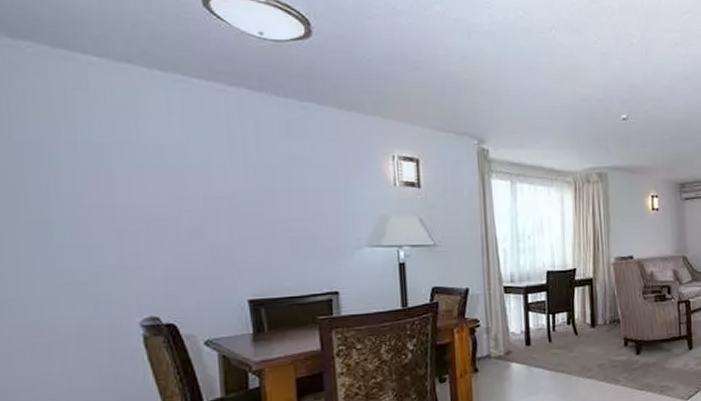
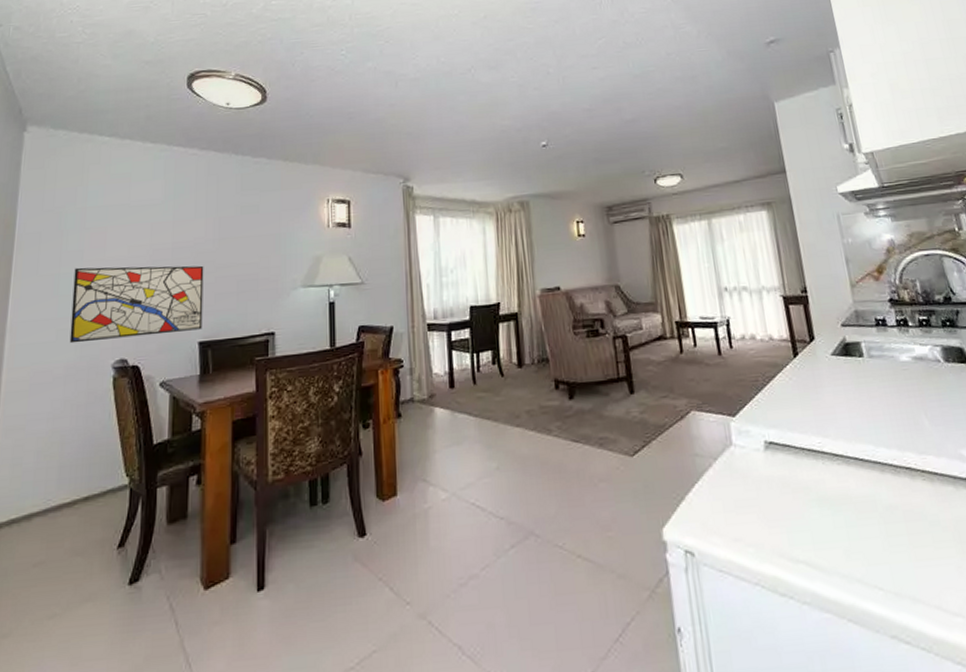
wall art: none [71,214,252,299] -> present [69,265,204,344]

